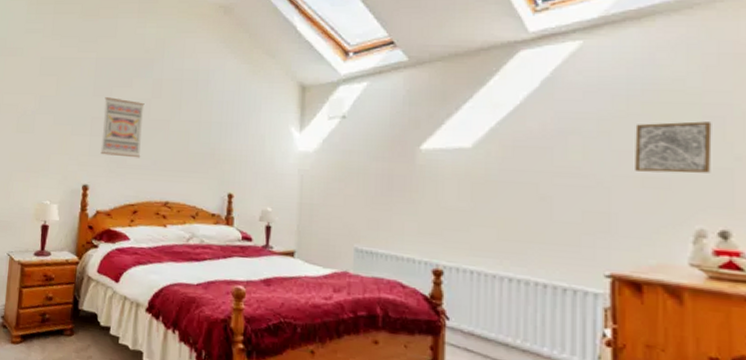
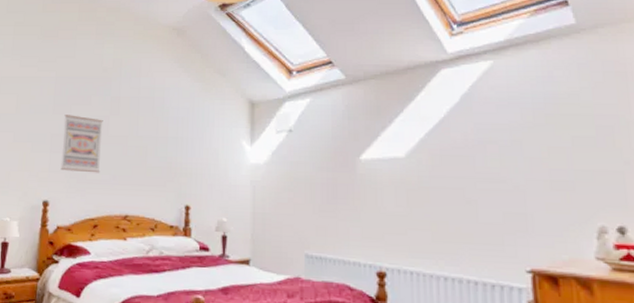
wall art: present [635,121,712,173] -> none [542,130,606,177]

